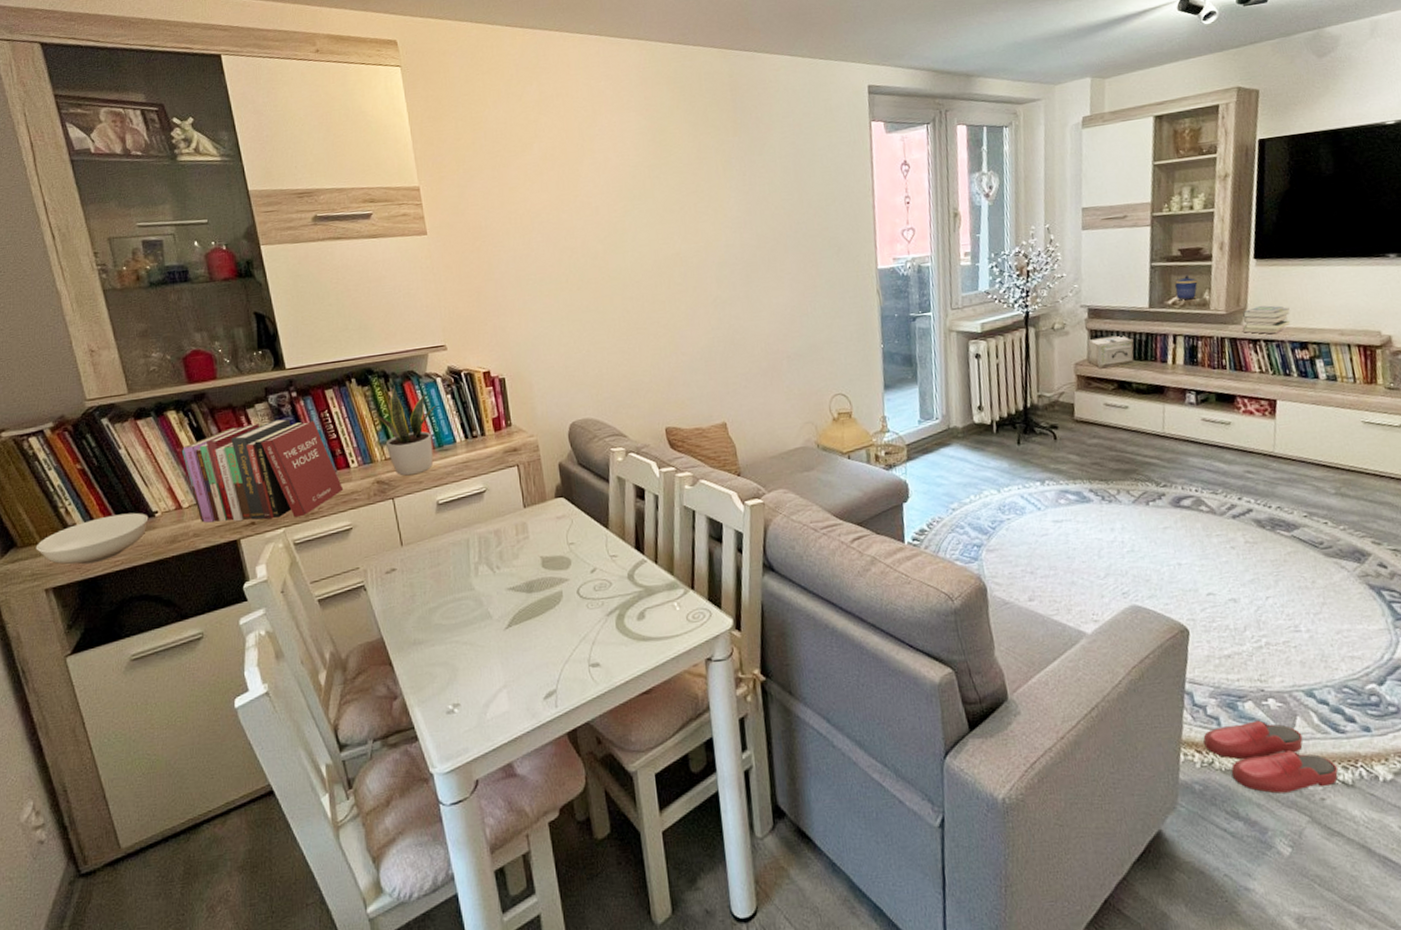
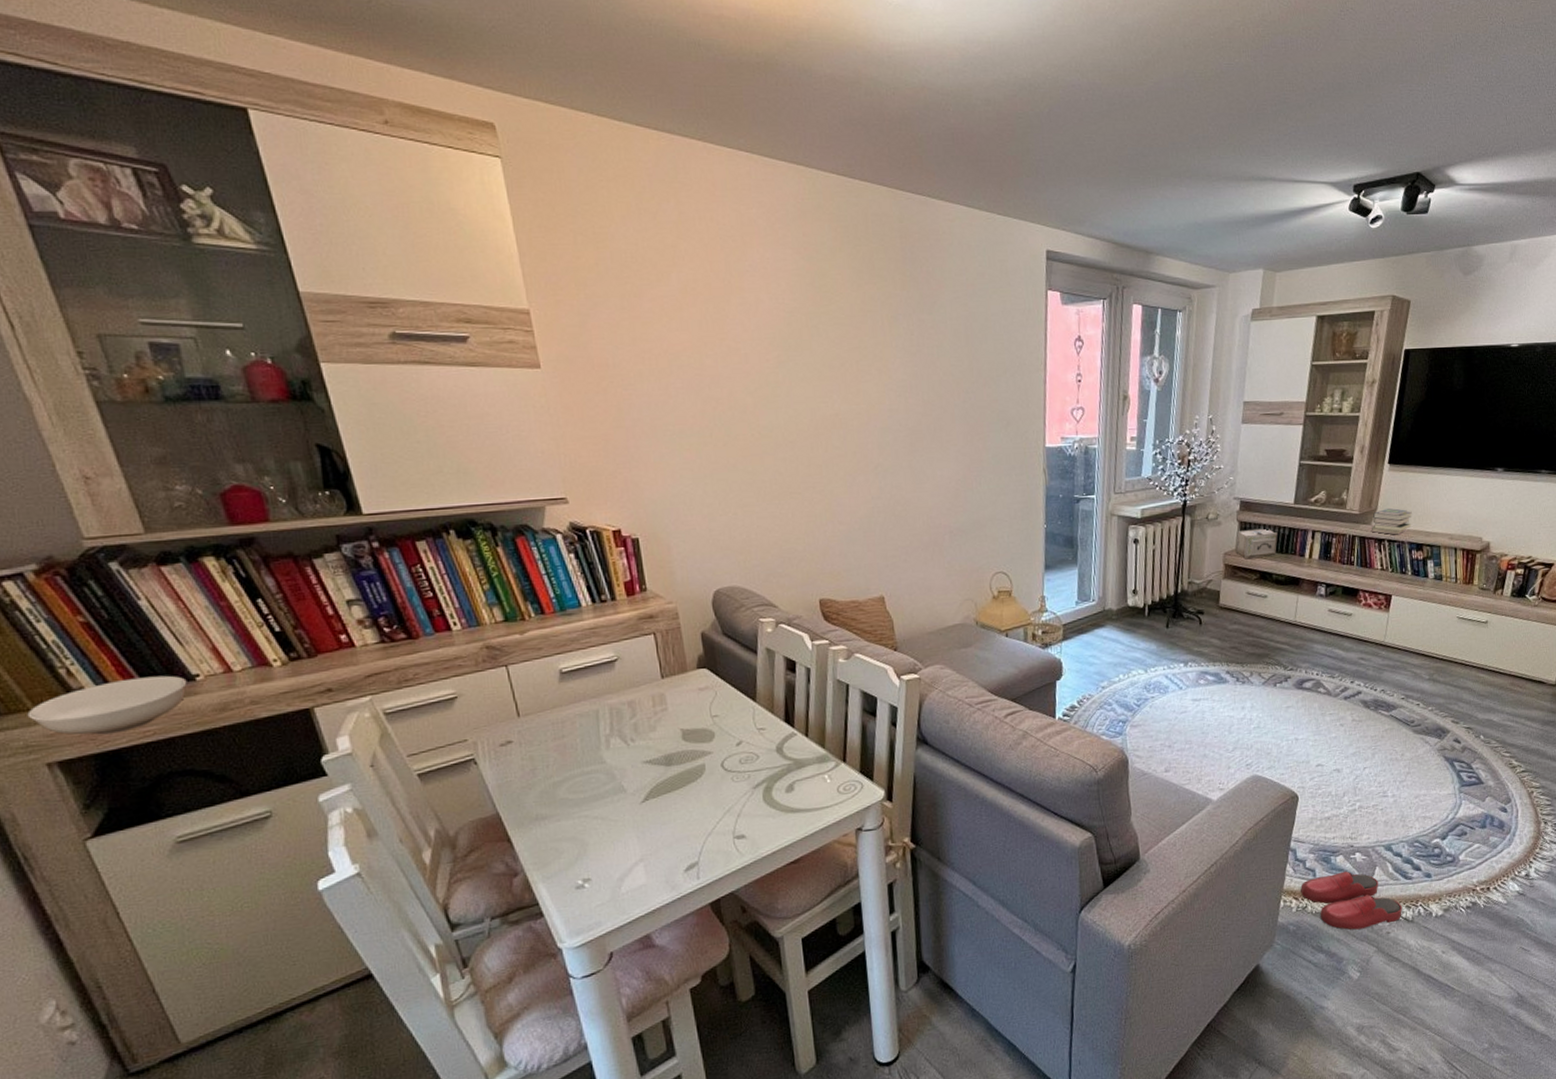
books: present [181,418,344,523] -> none [226,572,445,689]
potted plant: present [370,384,437,476] -> none [475,539,557,642]
decorative jar: present [1174,274,1198,301] -> none [1318,474,1339,499]

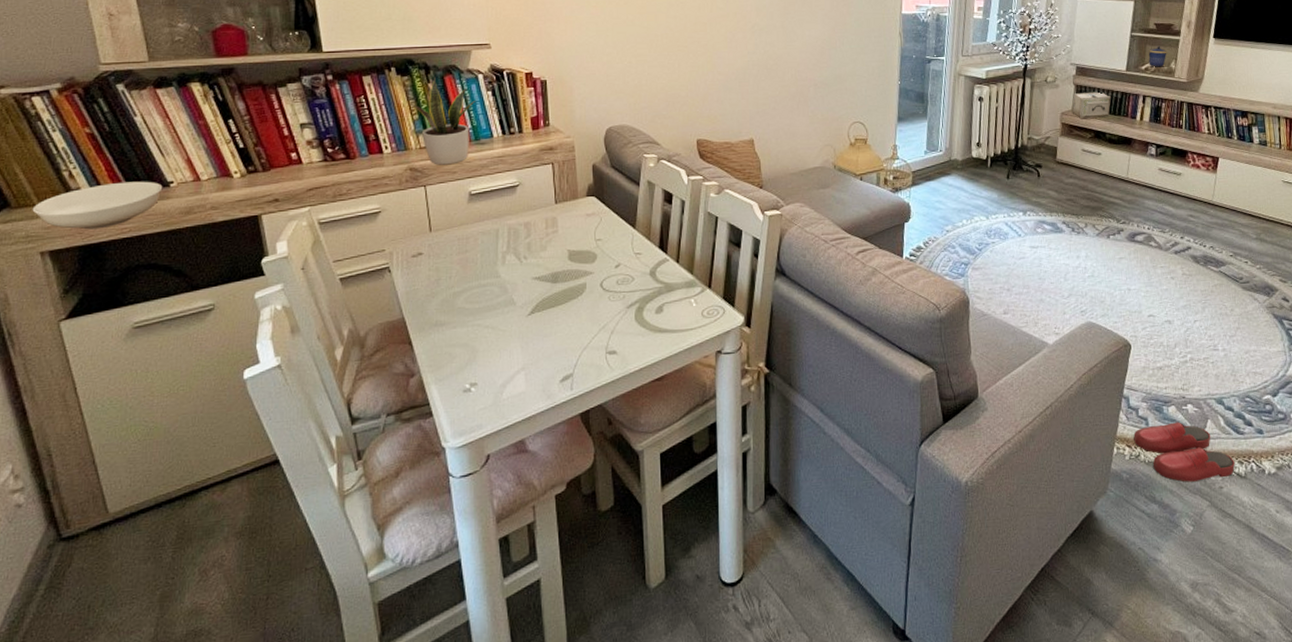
potted plant: none [475,539,557,642] -> present [408,77,477,165]
decorative jar: none [1318,474,1339,499] -> present [1148,45,1167,67]
books: present [1371,508,1412,535] -> none [1198,78,1237,103]

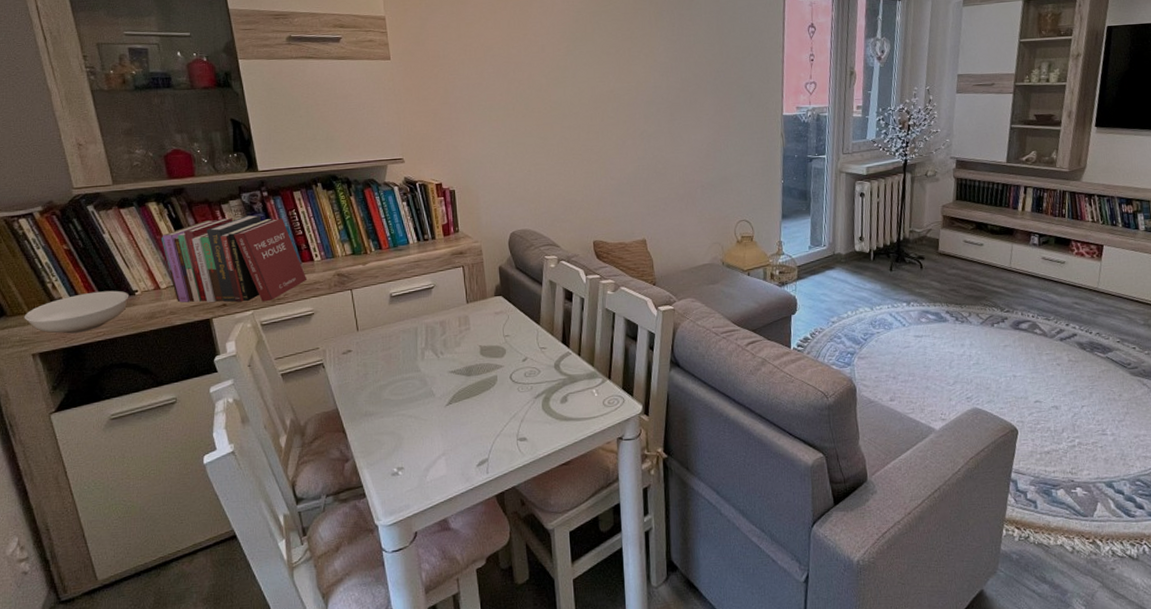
books: none [203,100,375,198] -> present [160,214,308,303]
potted plant: present [408,77,477,165] -> none [334,190,393,271]
decorative box: present [1072,92,1111,119] -> none [953,184,992,212]
slippers: present [1133,422,1236,482] -> none [1022,504,1127,564]
decorative jar: present [1148,45,1167,67] -> none [1029,136,1048,158]

